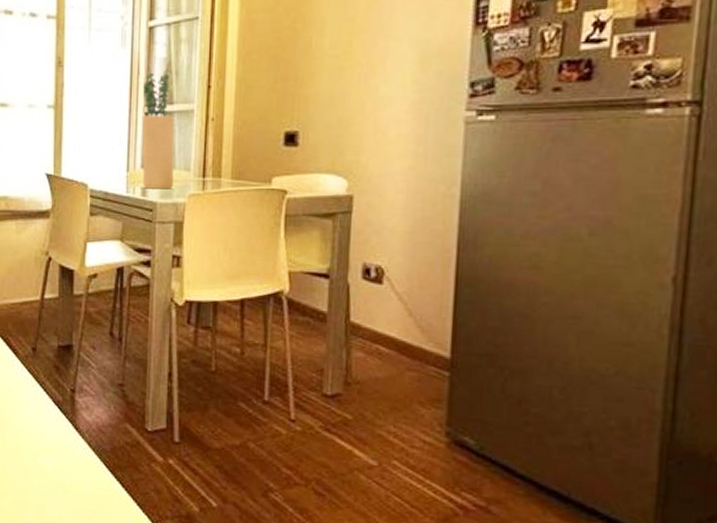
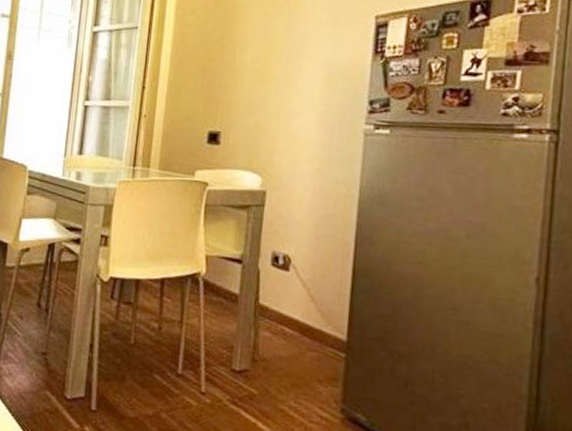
vase: present [141,63,175,189] -> none [78,64,111,175]

